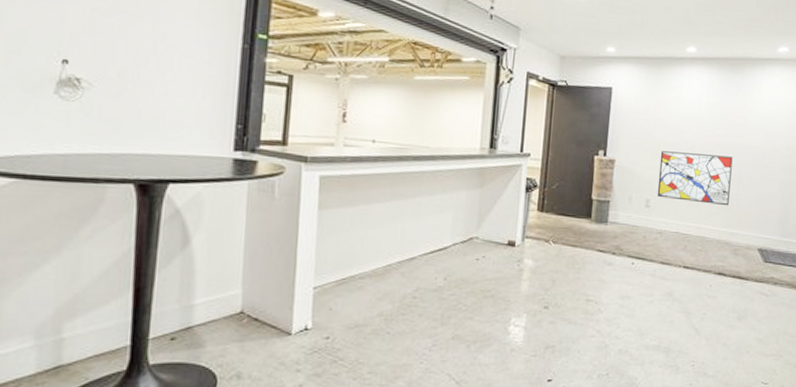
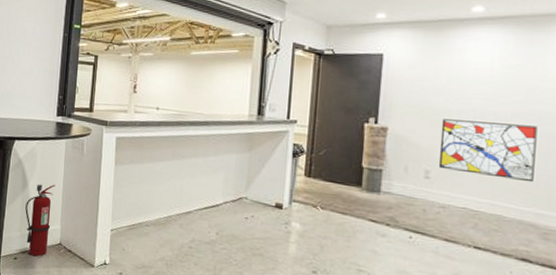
fire extinguisher: none [187,238,233,333] -> present [25,184,55,257]

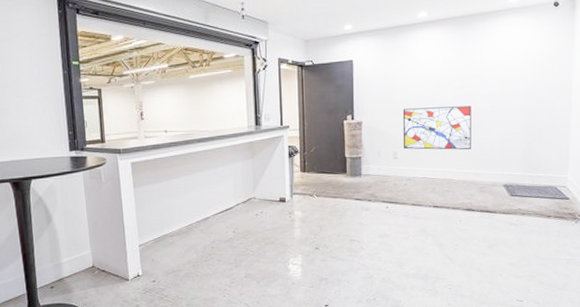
fire extinguisher: present [25,184,55,257] -> none [53,214,82,282]

